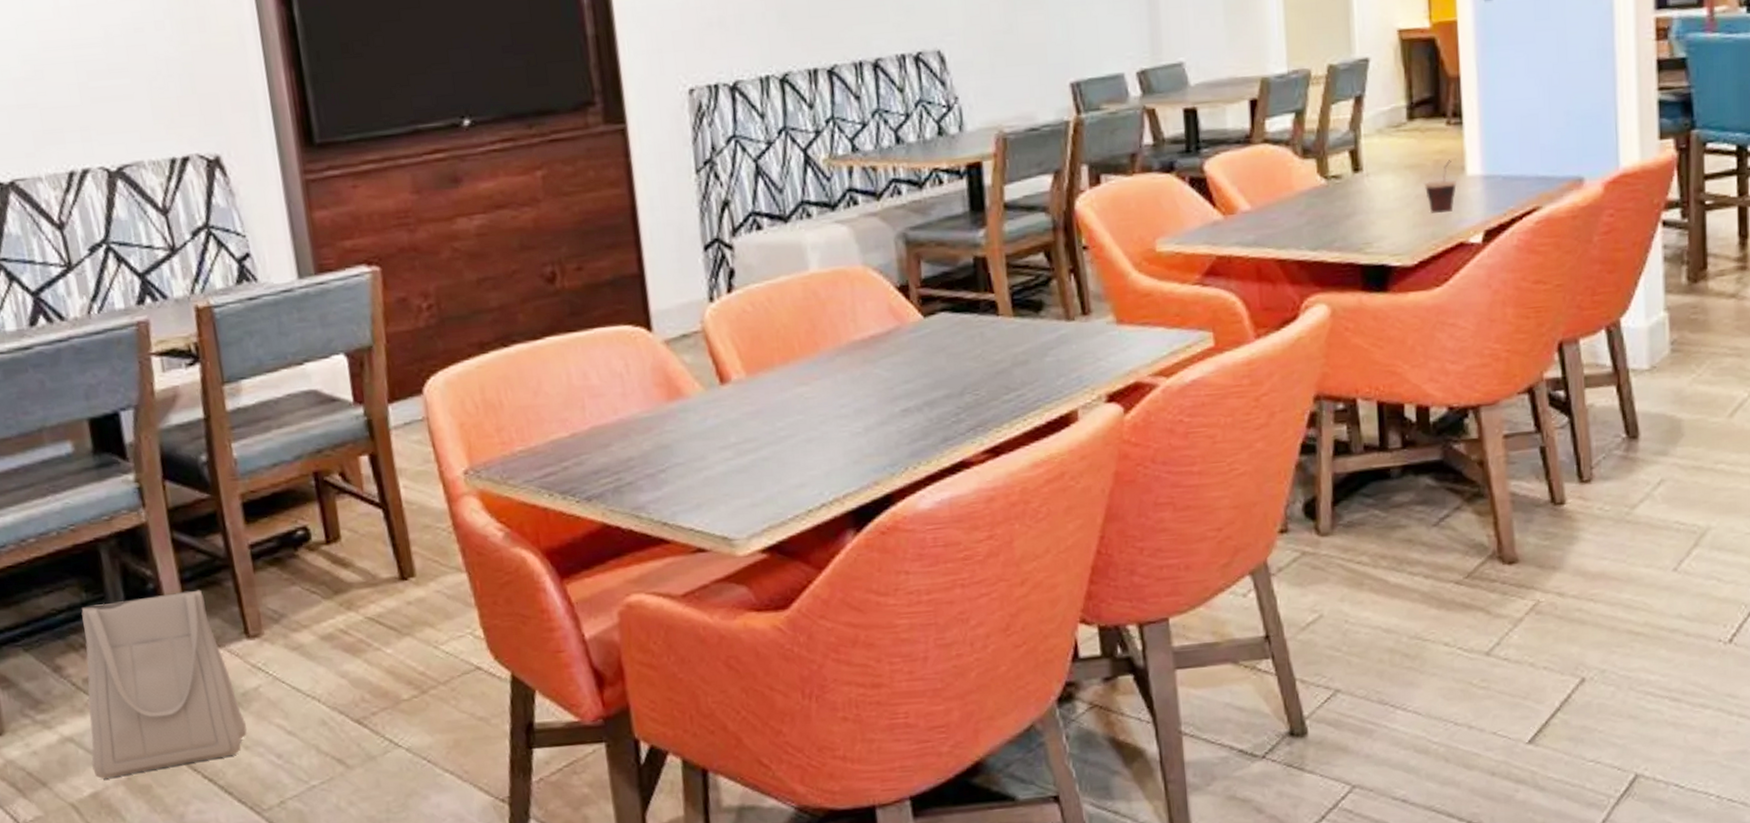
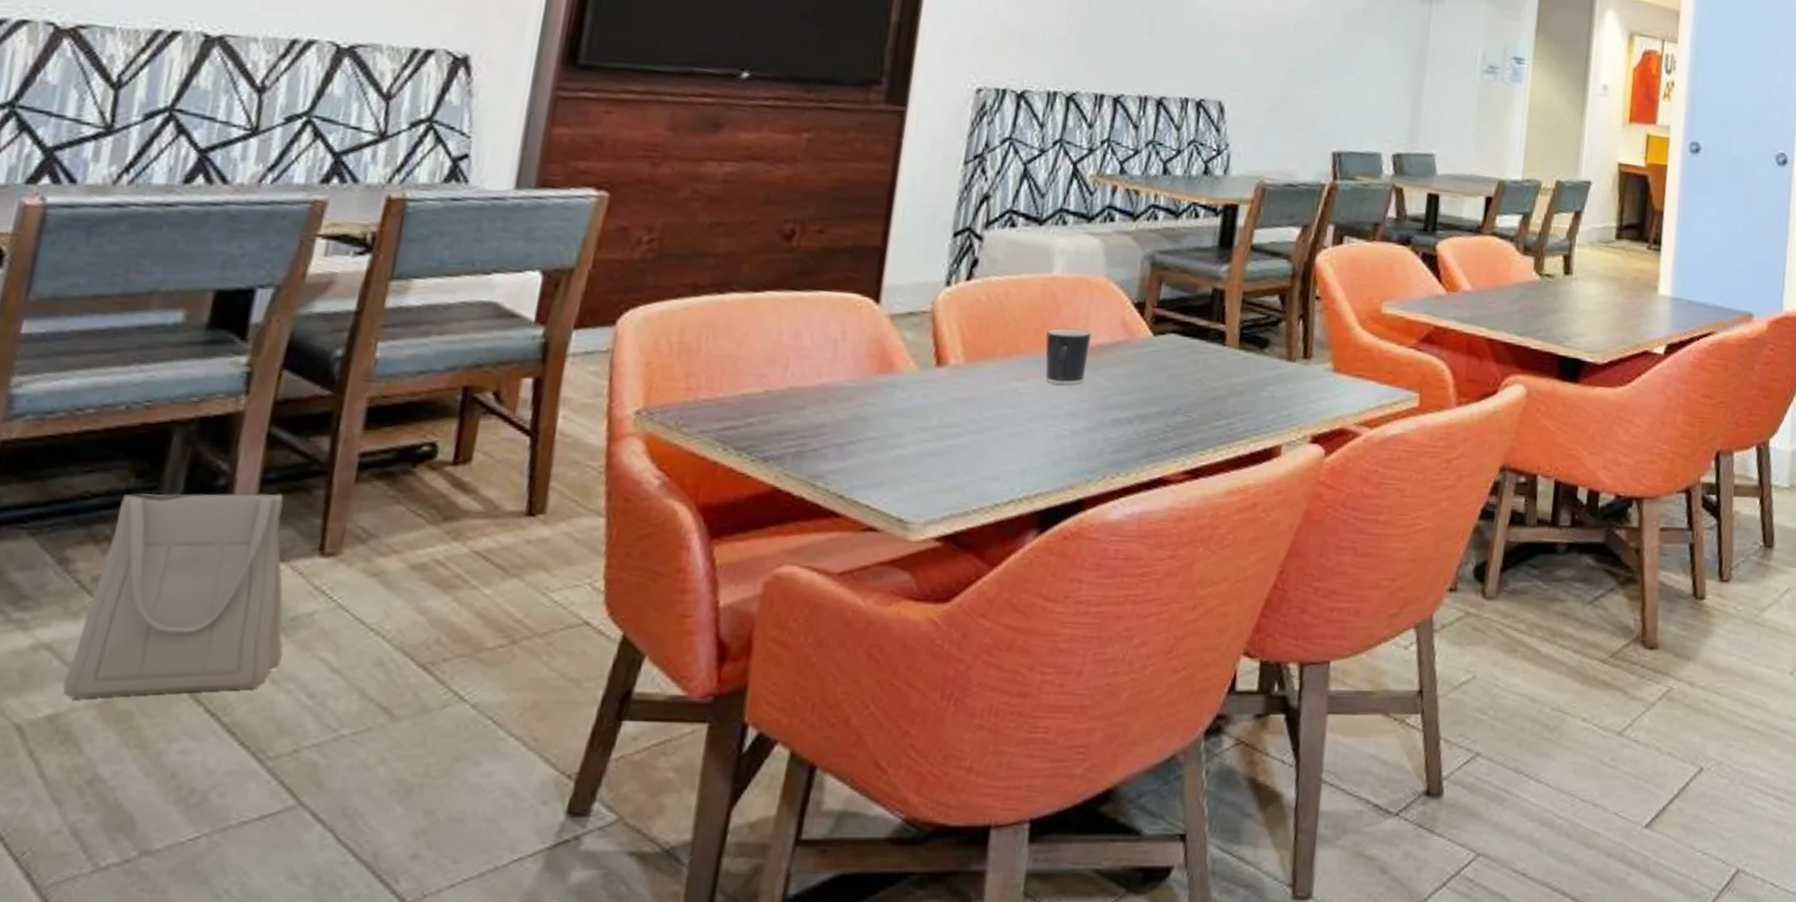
mug: none [817,323,865,384] -> present [1045,328,1091,386]
cup: present [1425,160,1457,214] -> none [1622,279,1649,323]

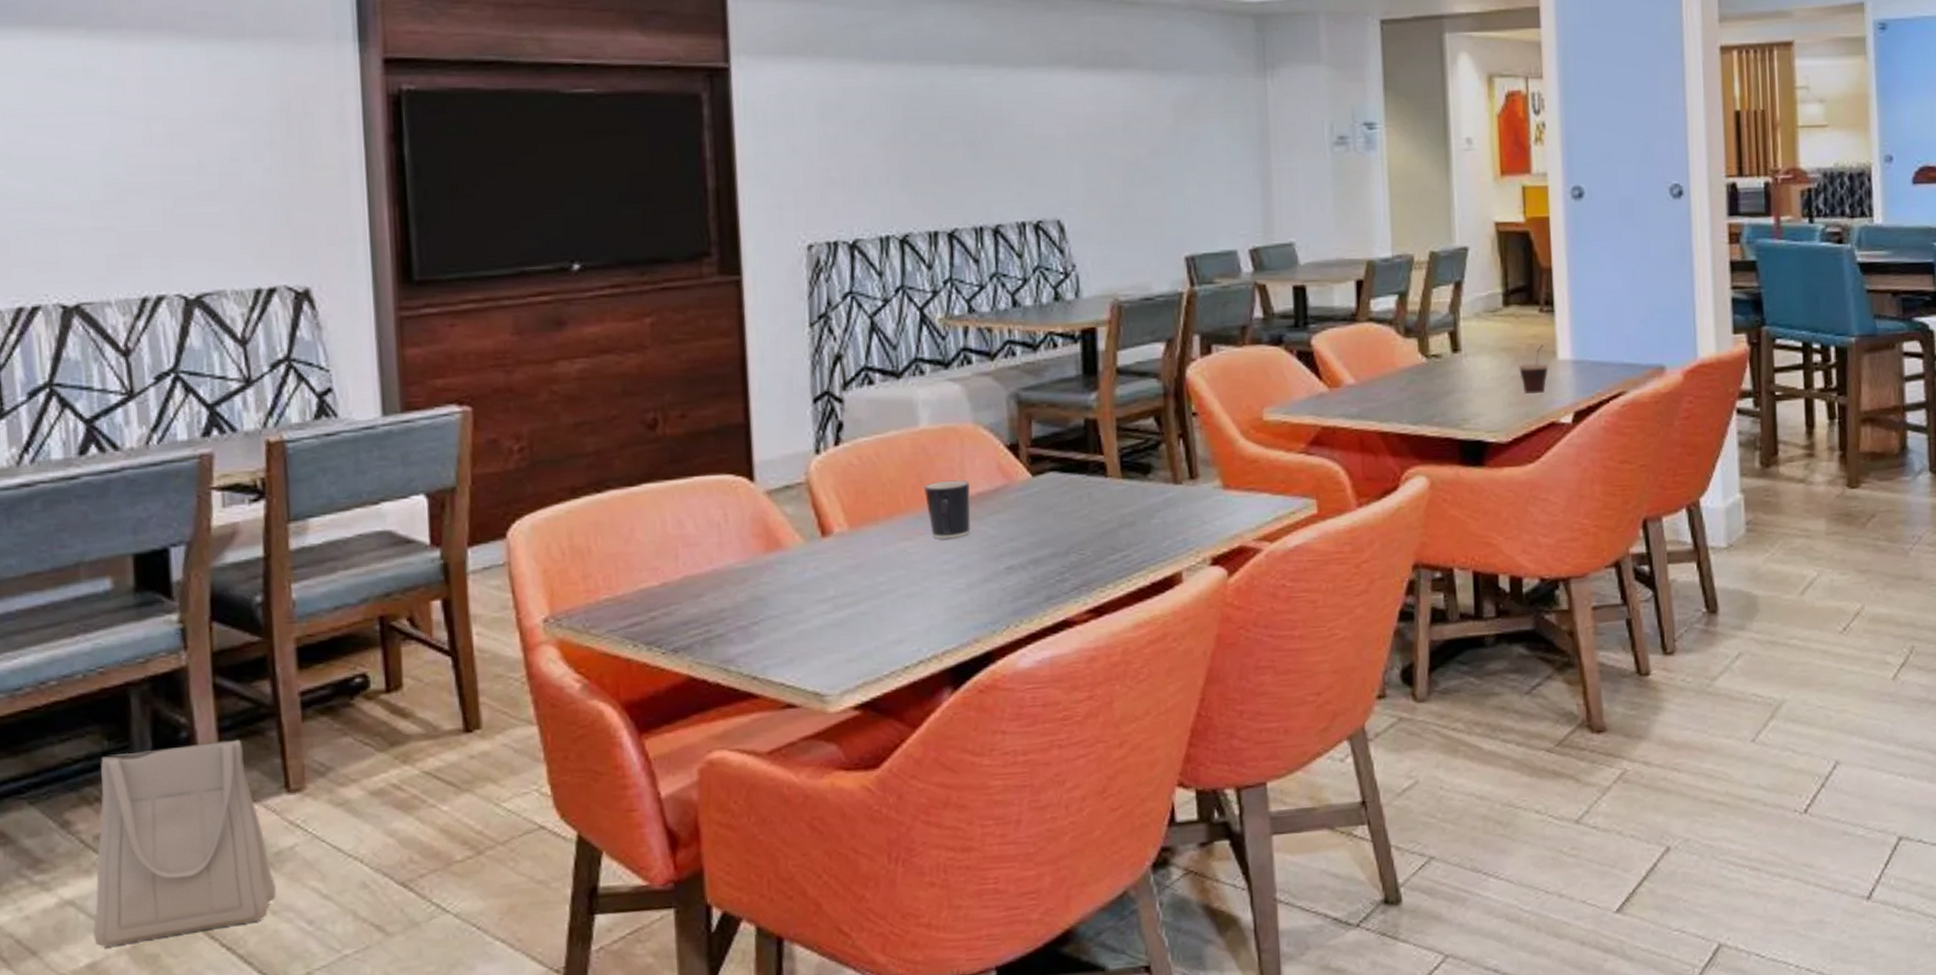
cup: none [1622,279,1649,323] -> present [1519,344,1548,394]

